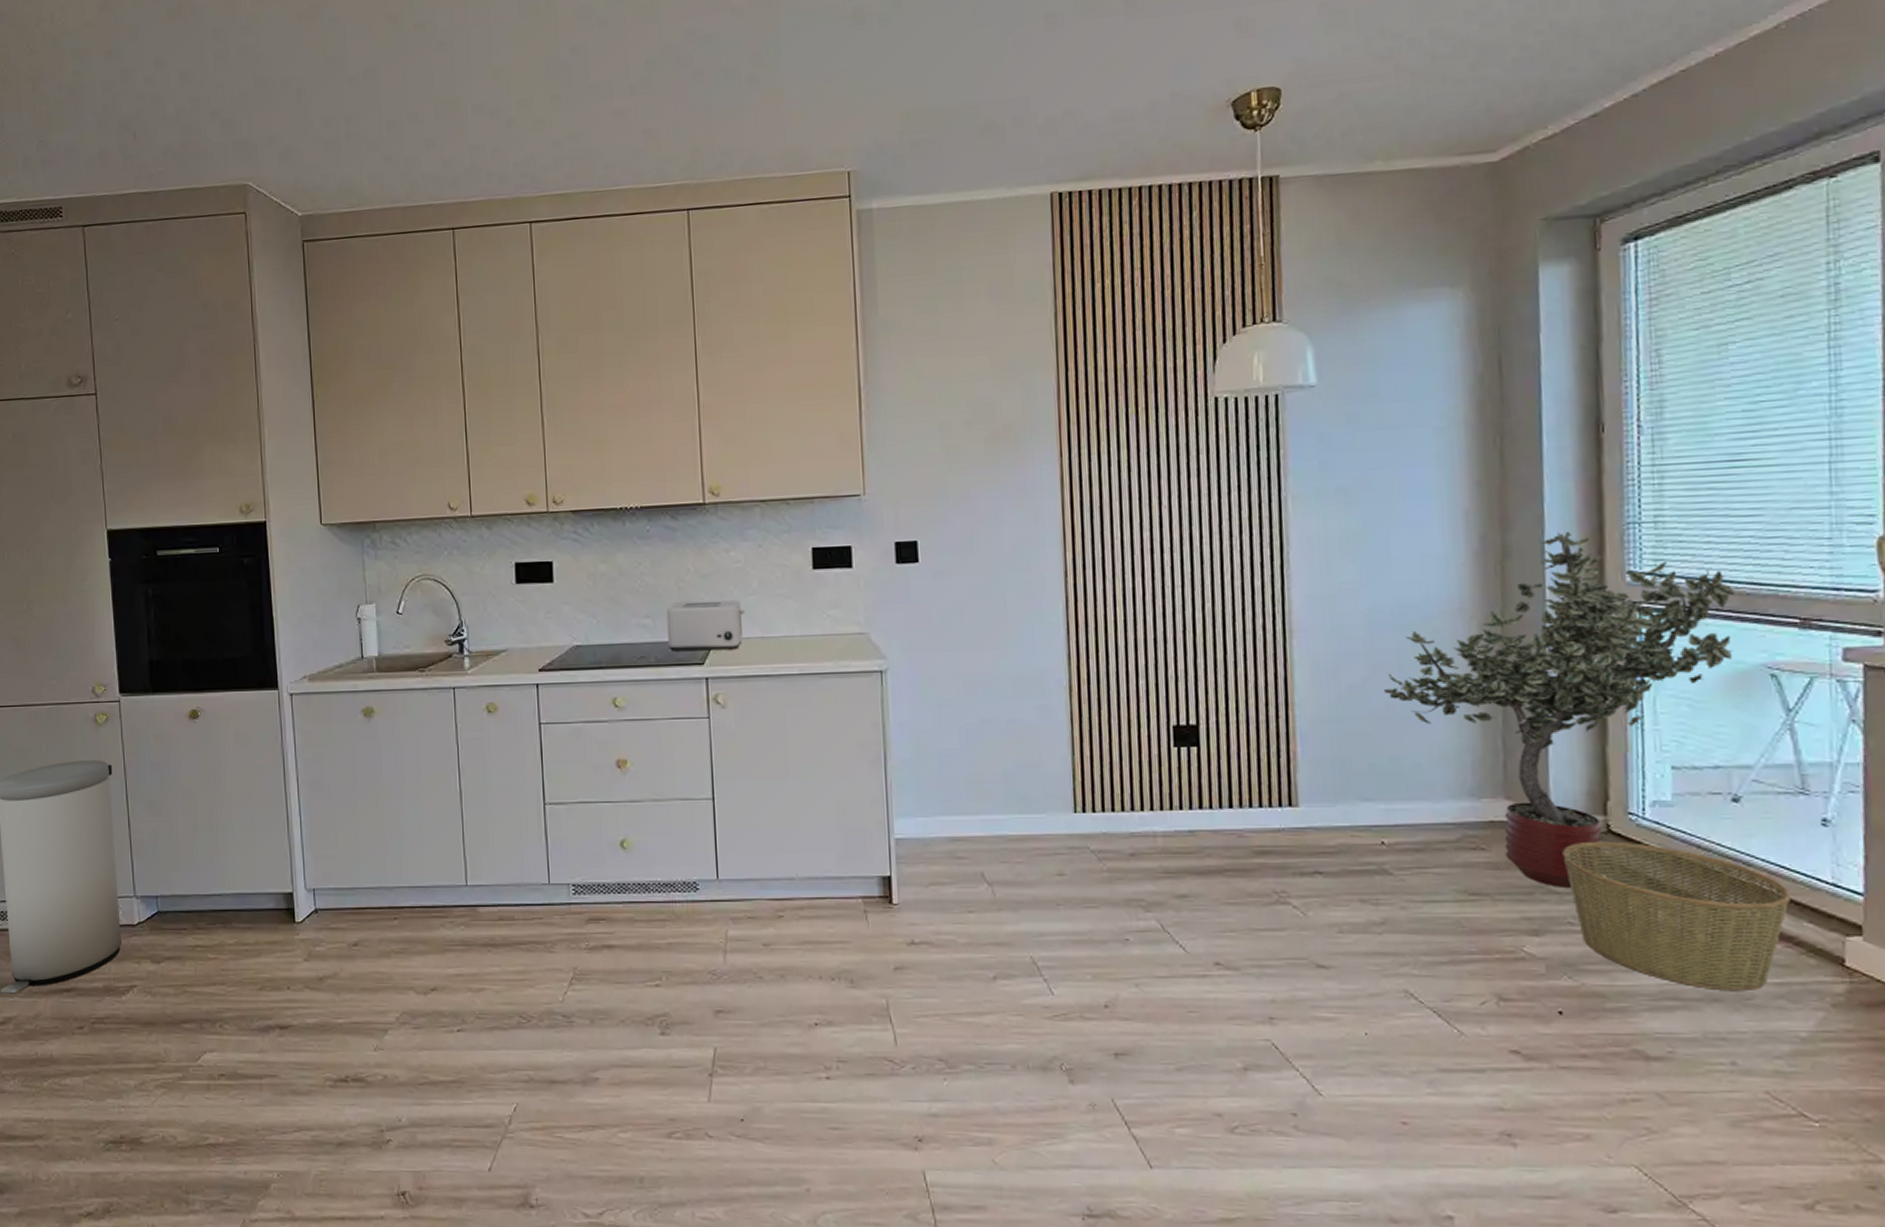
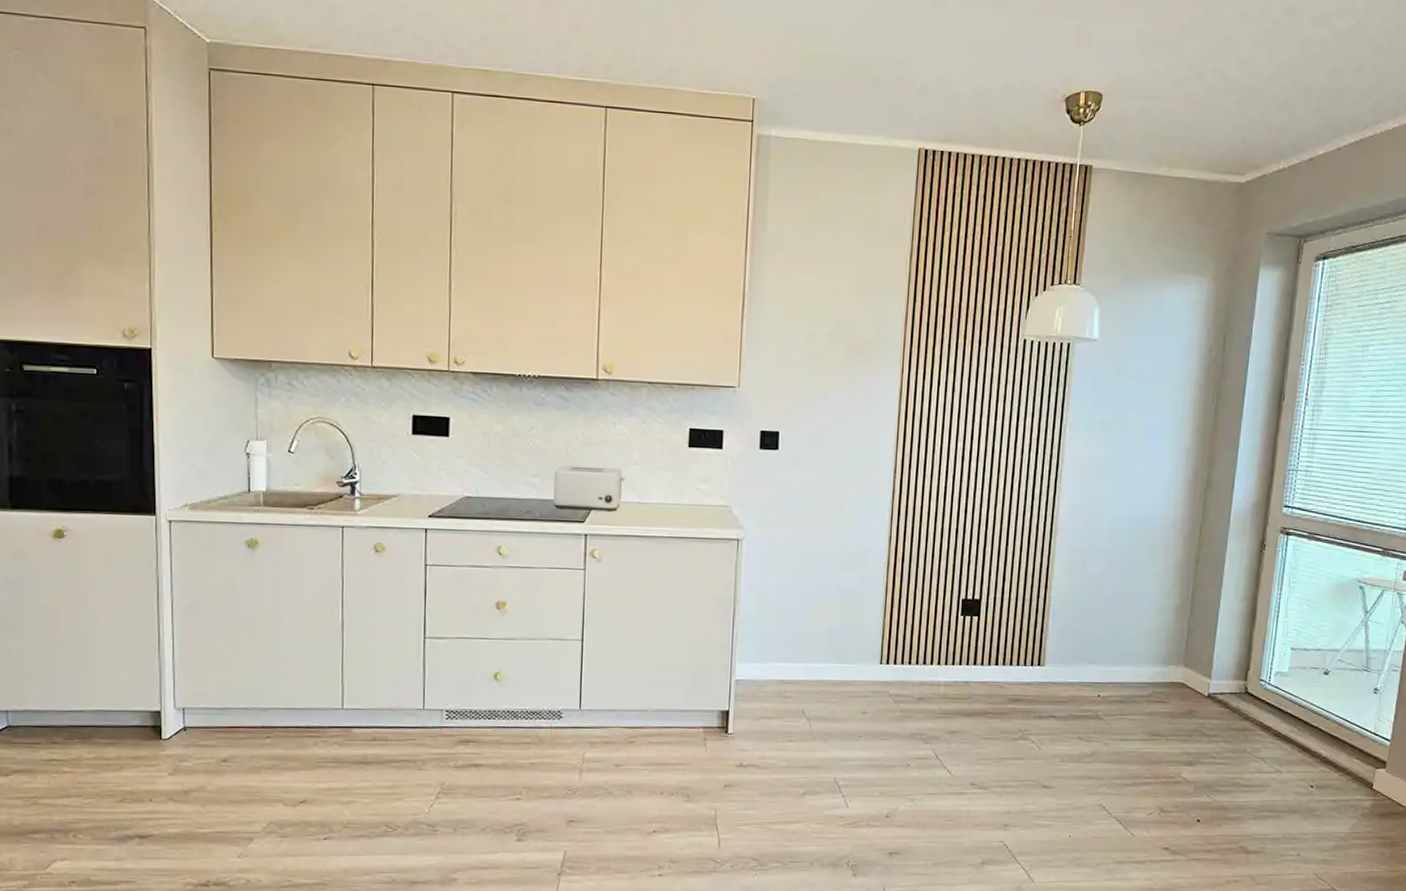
potted tree: present [1383,531,1735,887] -> none [1114,472,1347,732]
basket: present [1562,841,1792,992] -> none [1215,699,1349,806]

